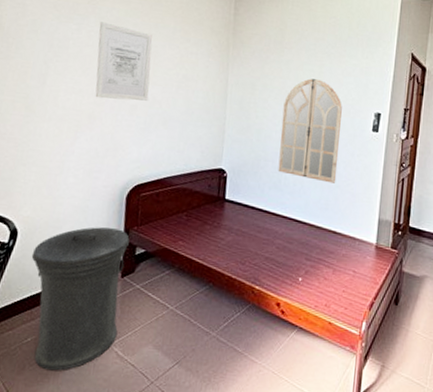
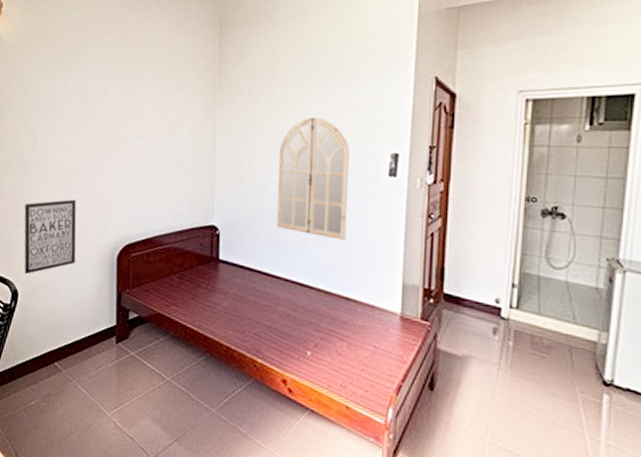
wall art: none [26,140,87,214] -> present [24,199,77,275]
trash can: present [31,227,130,371] -> none [31,289,122,438]
wall art: present [95,22,152,101] -> none [82,74,135,155]

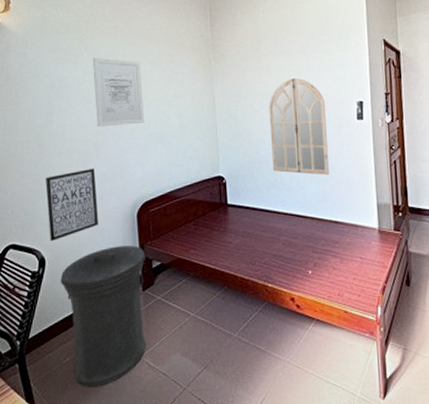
trash can: none [31,289,122,438] -> present [60,246,146,387]
wall art: none [82,74,135,155] -> present [92,57,145,127]

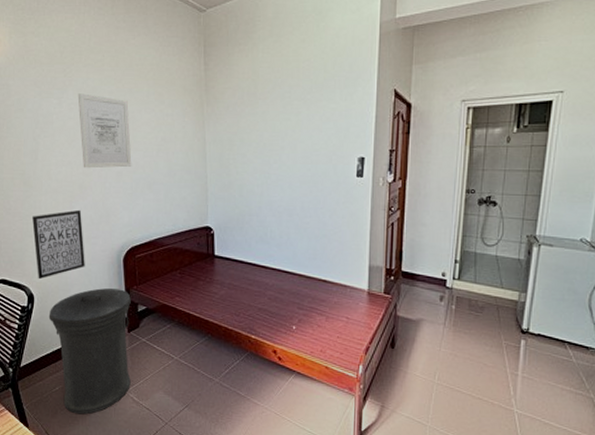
home mirror: present [269,78,330,175] -> none [262,128,324,233]

